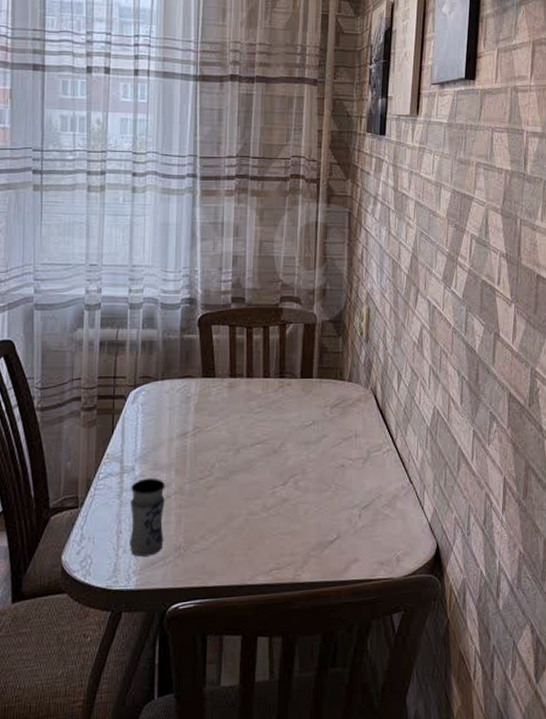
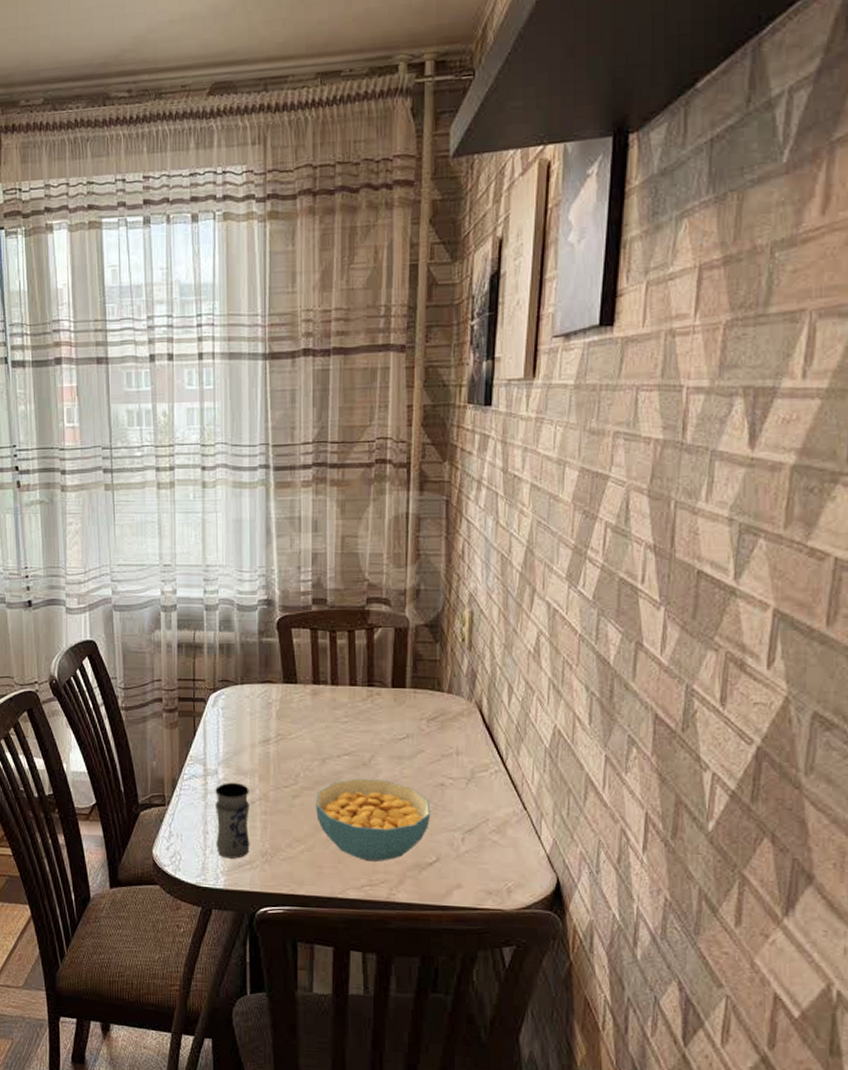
cereal bowl: none [228,465,333,546] -> present [315,778,431,863]

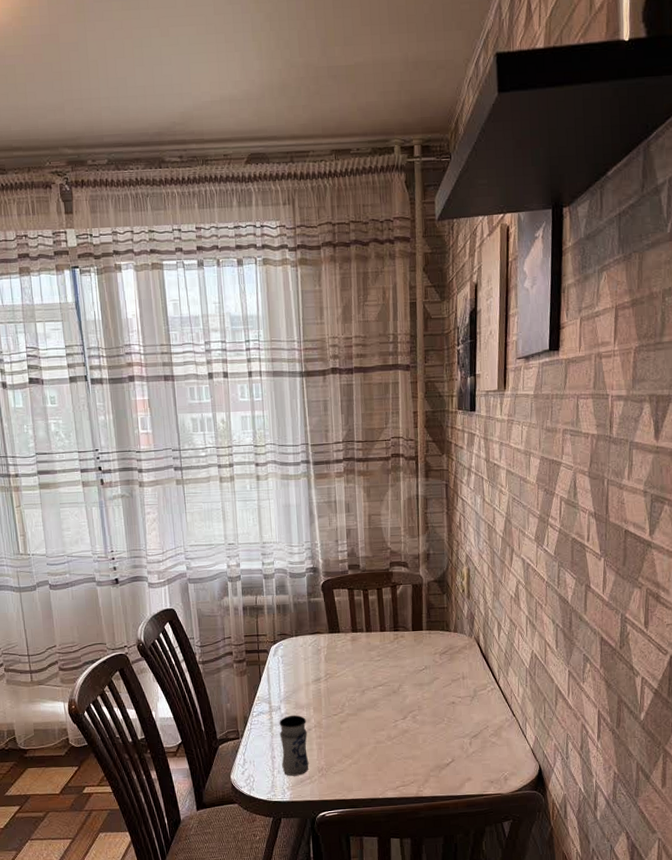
cereal bowl: present [315,778,431,863] -> none [358,703,446,768]

